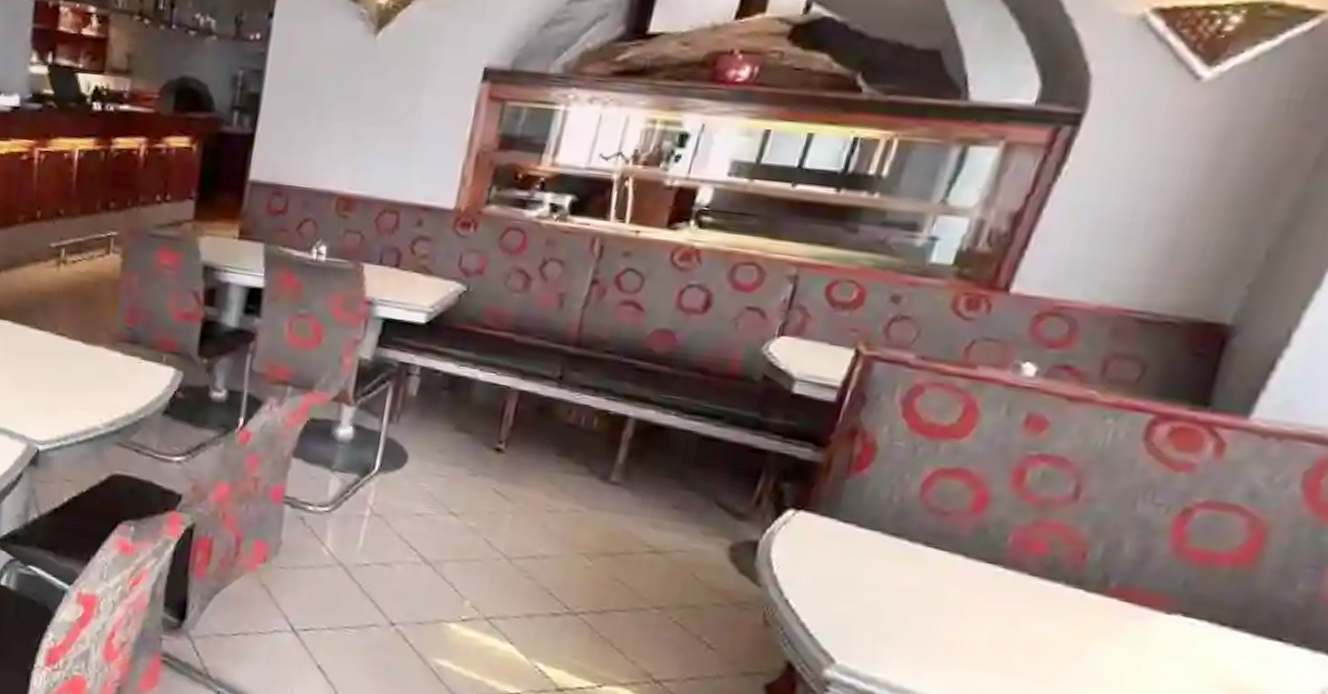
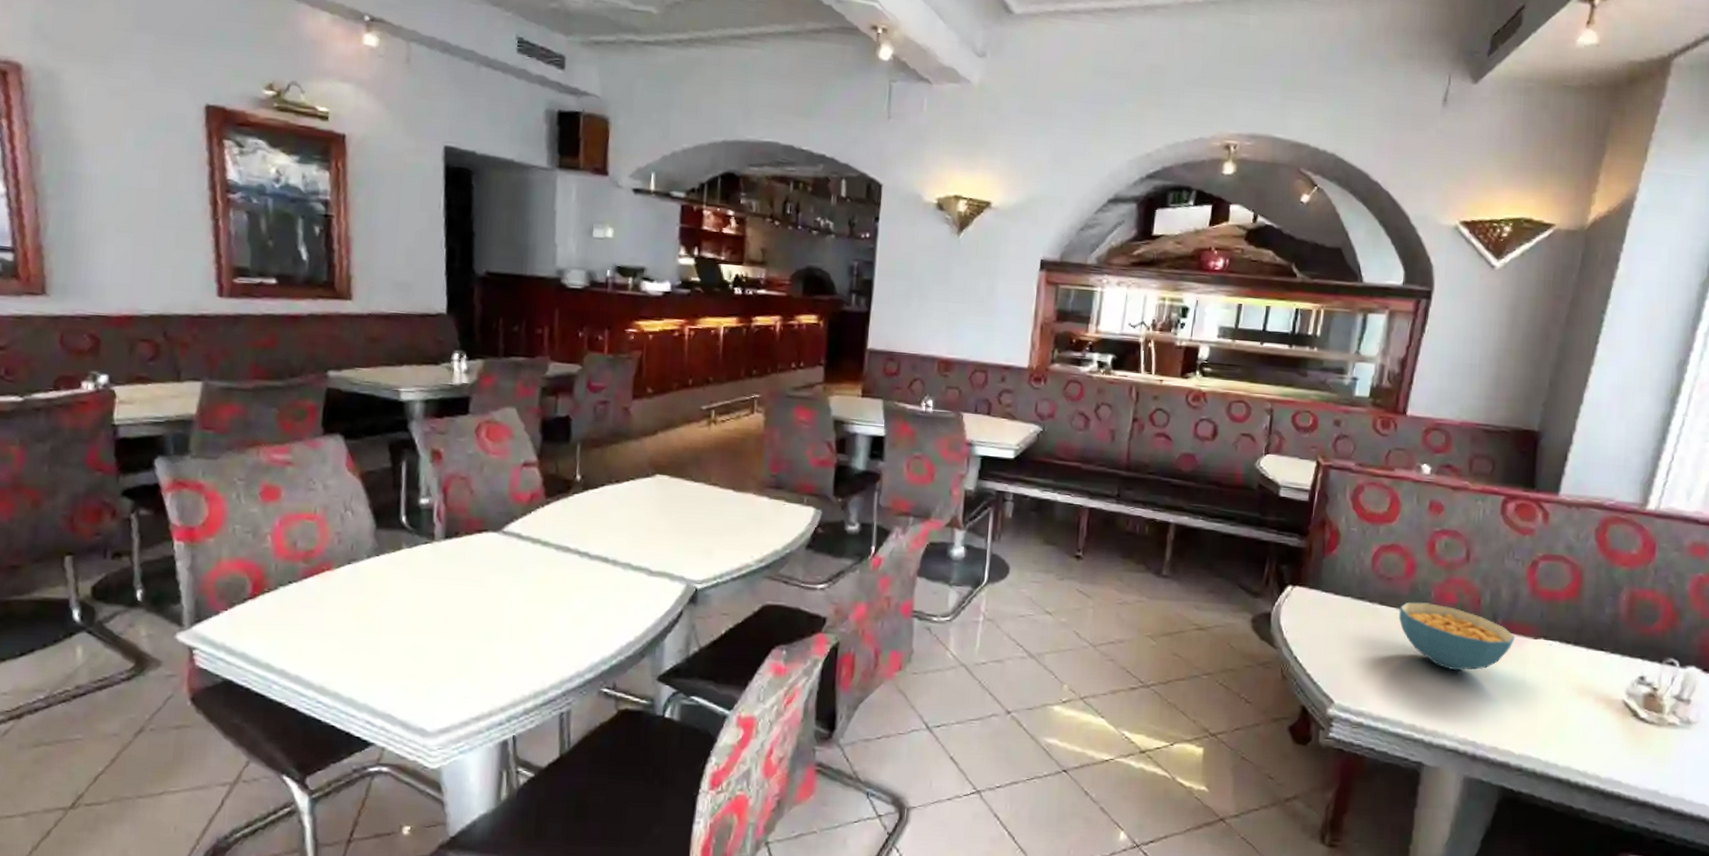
cereal bowl: none [950,546,1136,645] -> present [1398,602,1516,671]

